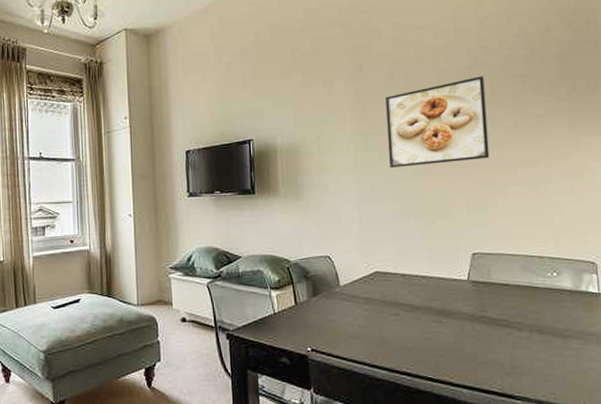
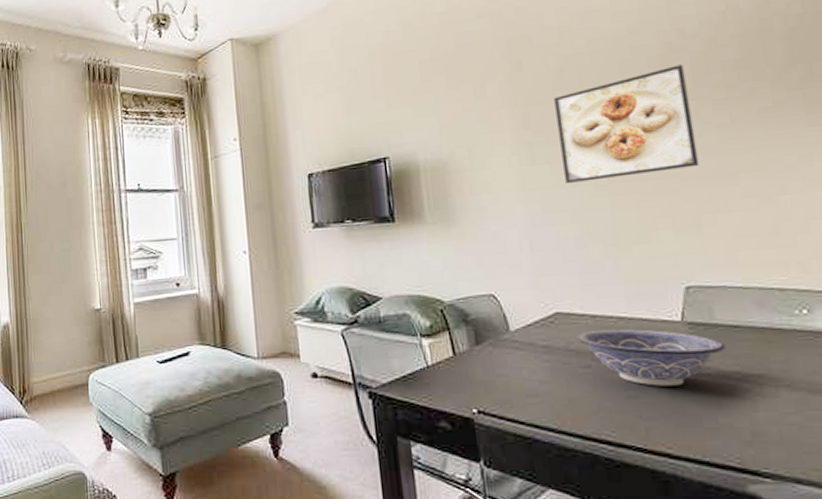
decorative bowl: none [390,285,497,331] -> present [577,329,726,387]

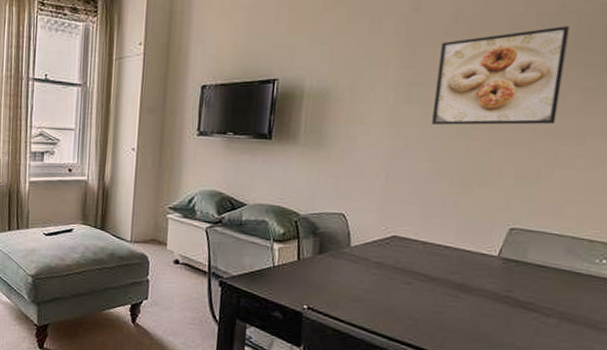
decorative bowl: present [577,329,726,387] -> none [405,254,529,308]

